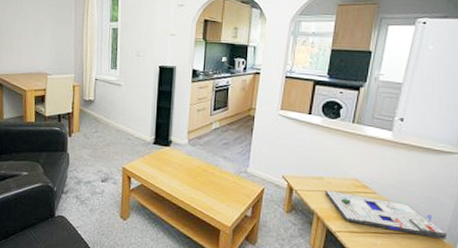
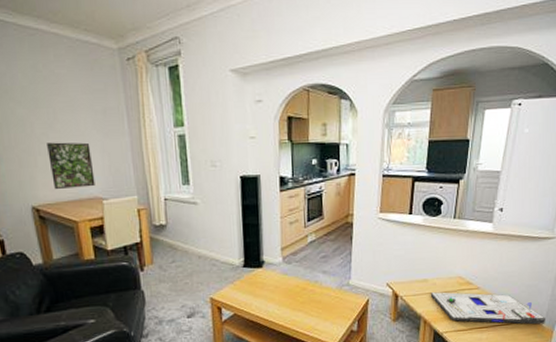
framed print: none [12,27,44,64] -> present [47,142,95,189]

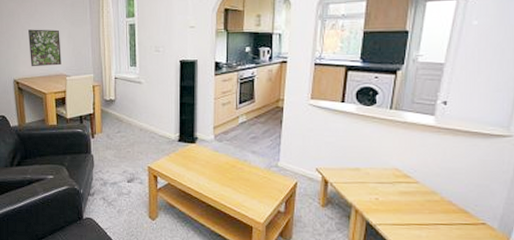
board game: present [430,292,545,325] -> none [362,182,499,229]

